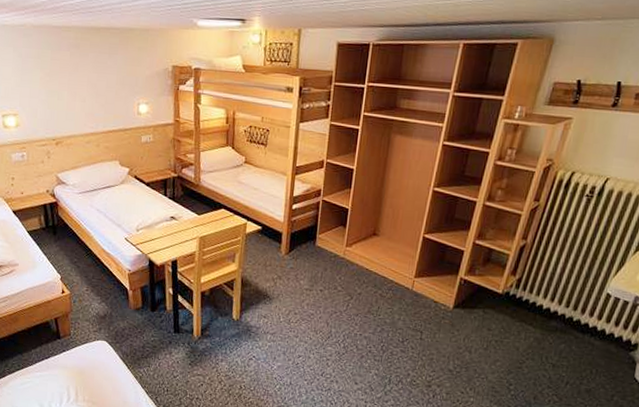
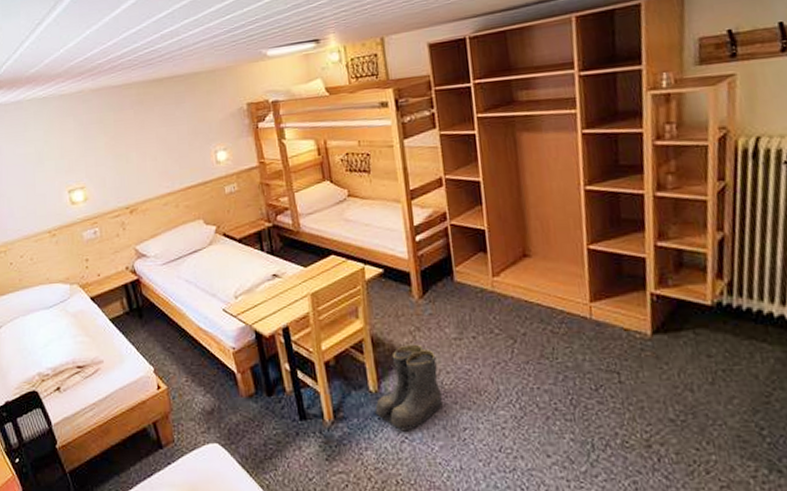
boots: none [234,288,289,352] -> present [375,344,443,432]

